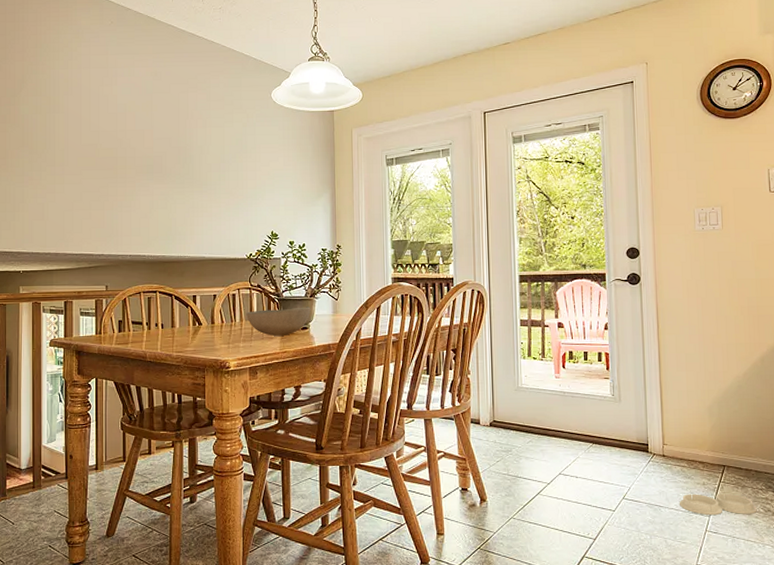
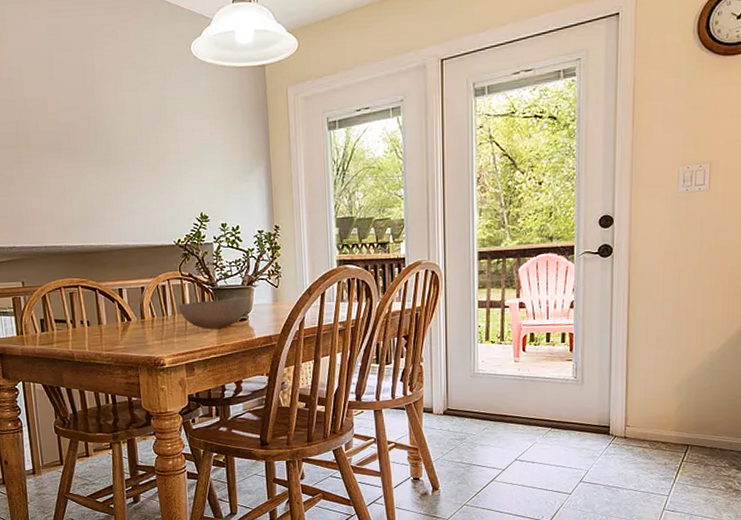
pet bowl: present [680,493,757,516] -> none [639,472,718,495]

